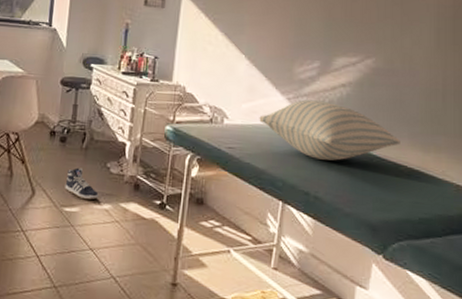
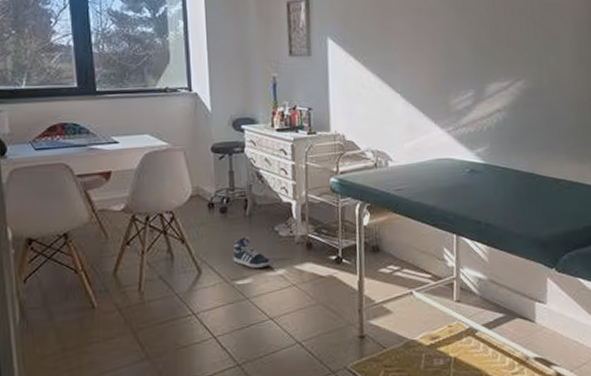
pillow: present [259,100,401,161] -> none [422,129,558,187]

